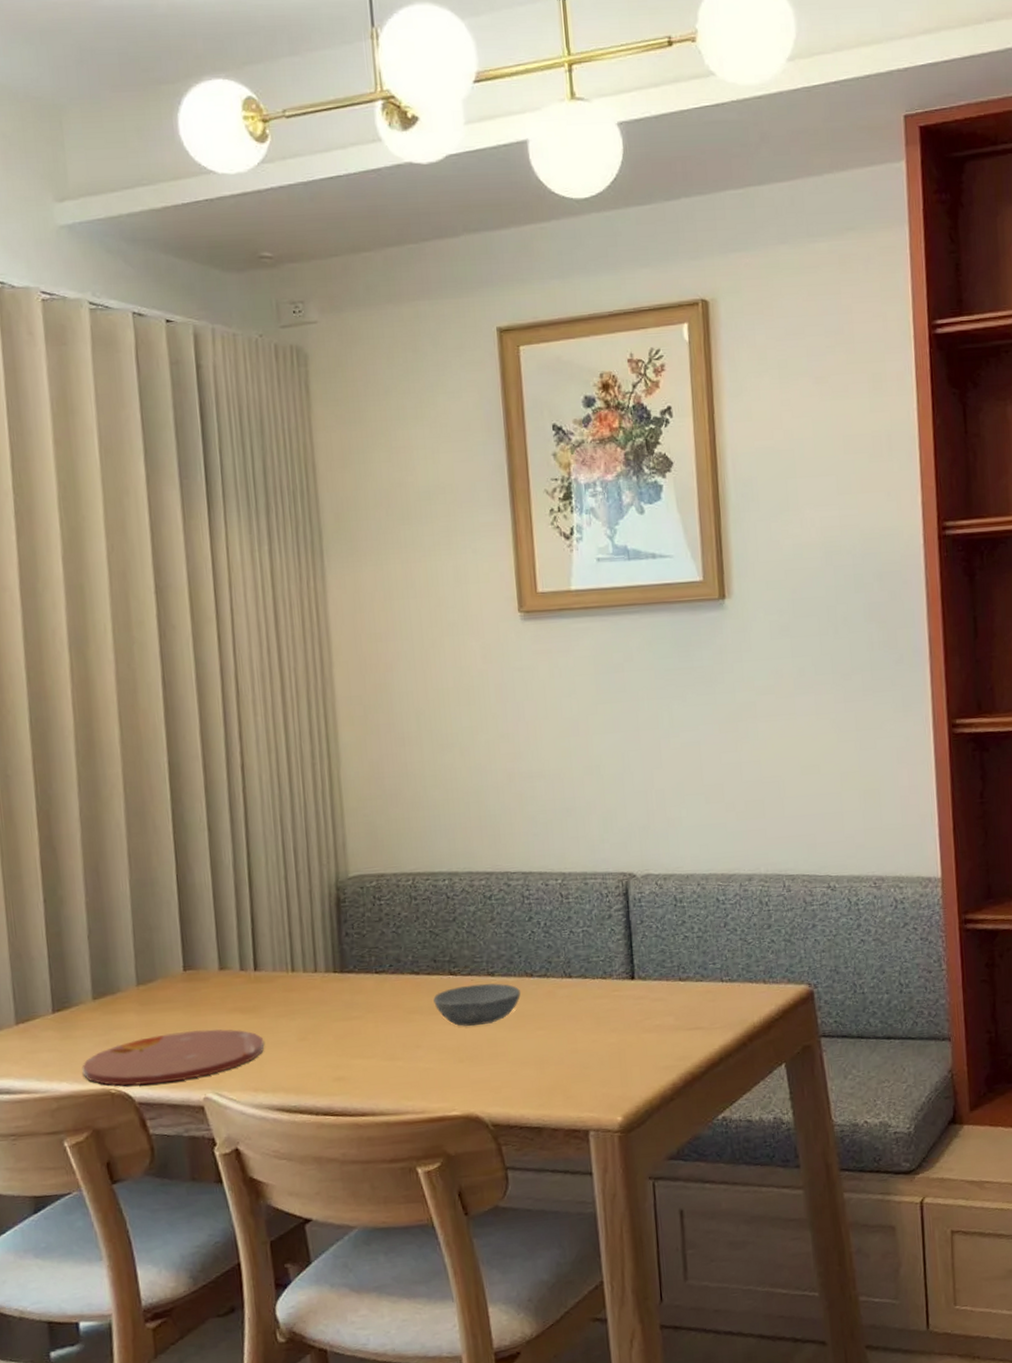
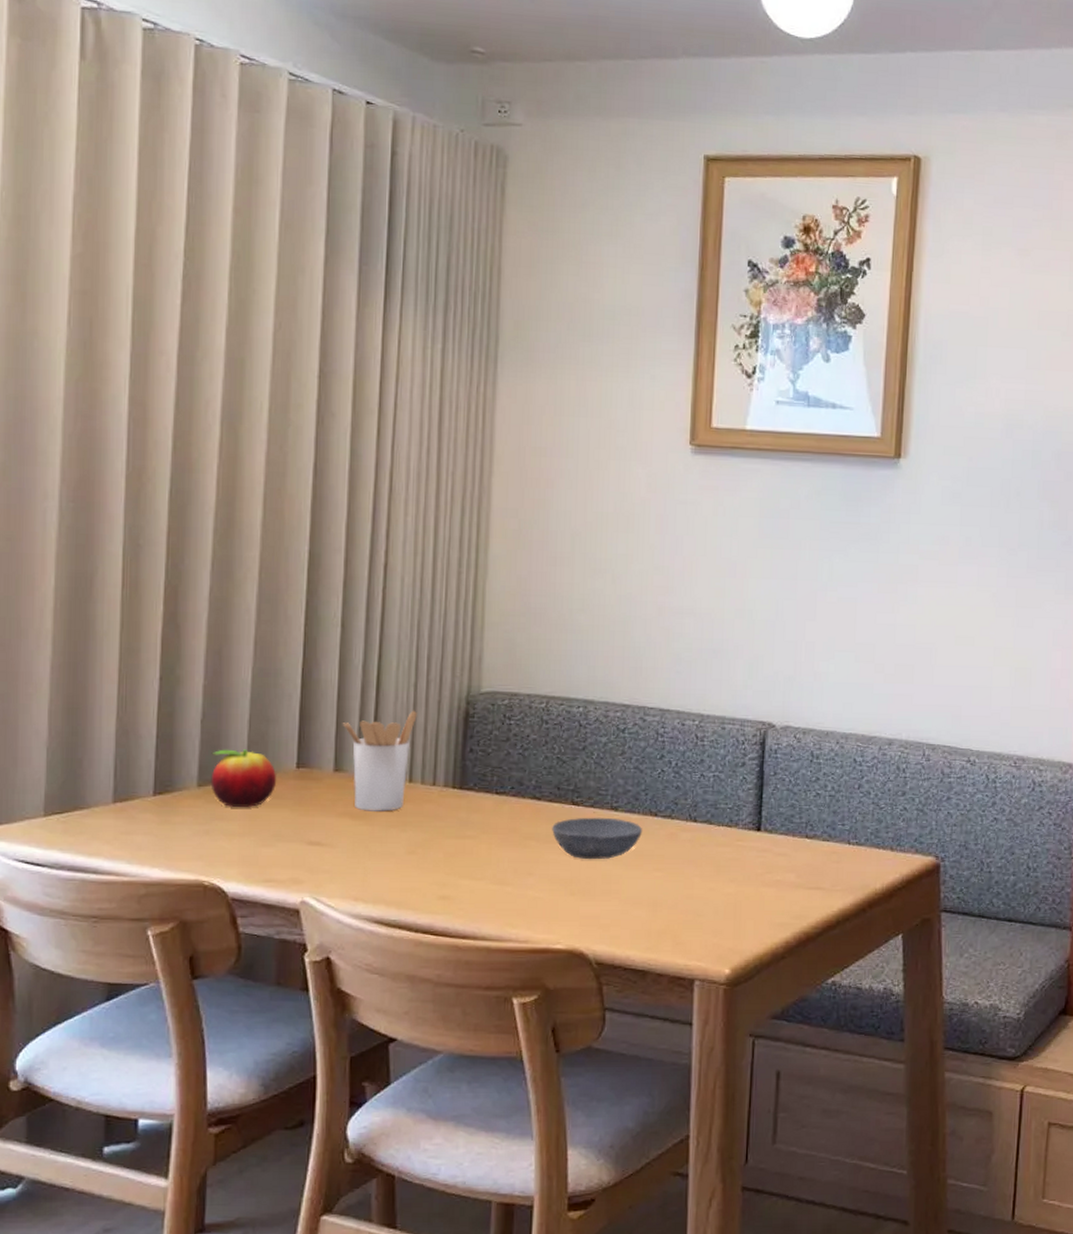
plate: present [82,1029,264,1086] -> none [176,830,371,881]
fruit: none [101,959,167,1016] -> present [210,749,277,808]
utensil holder: none [222,902,291,1005] -> present [343,710,417,813]

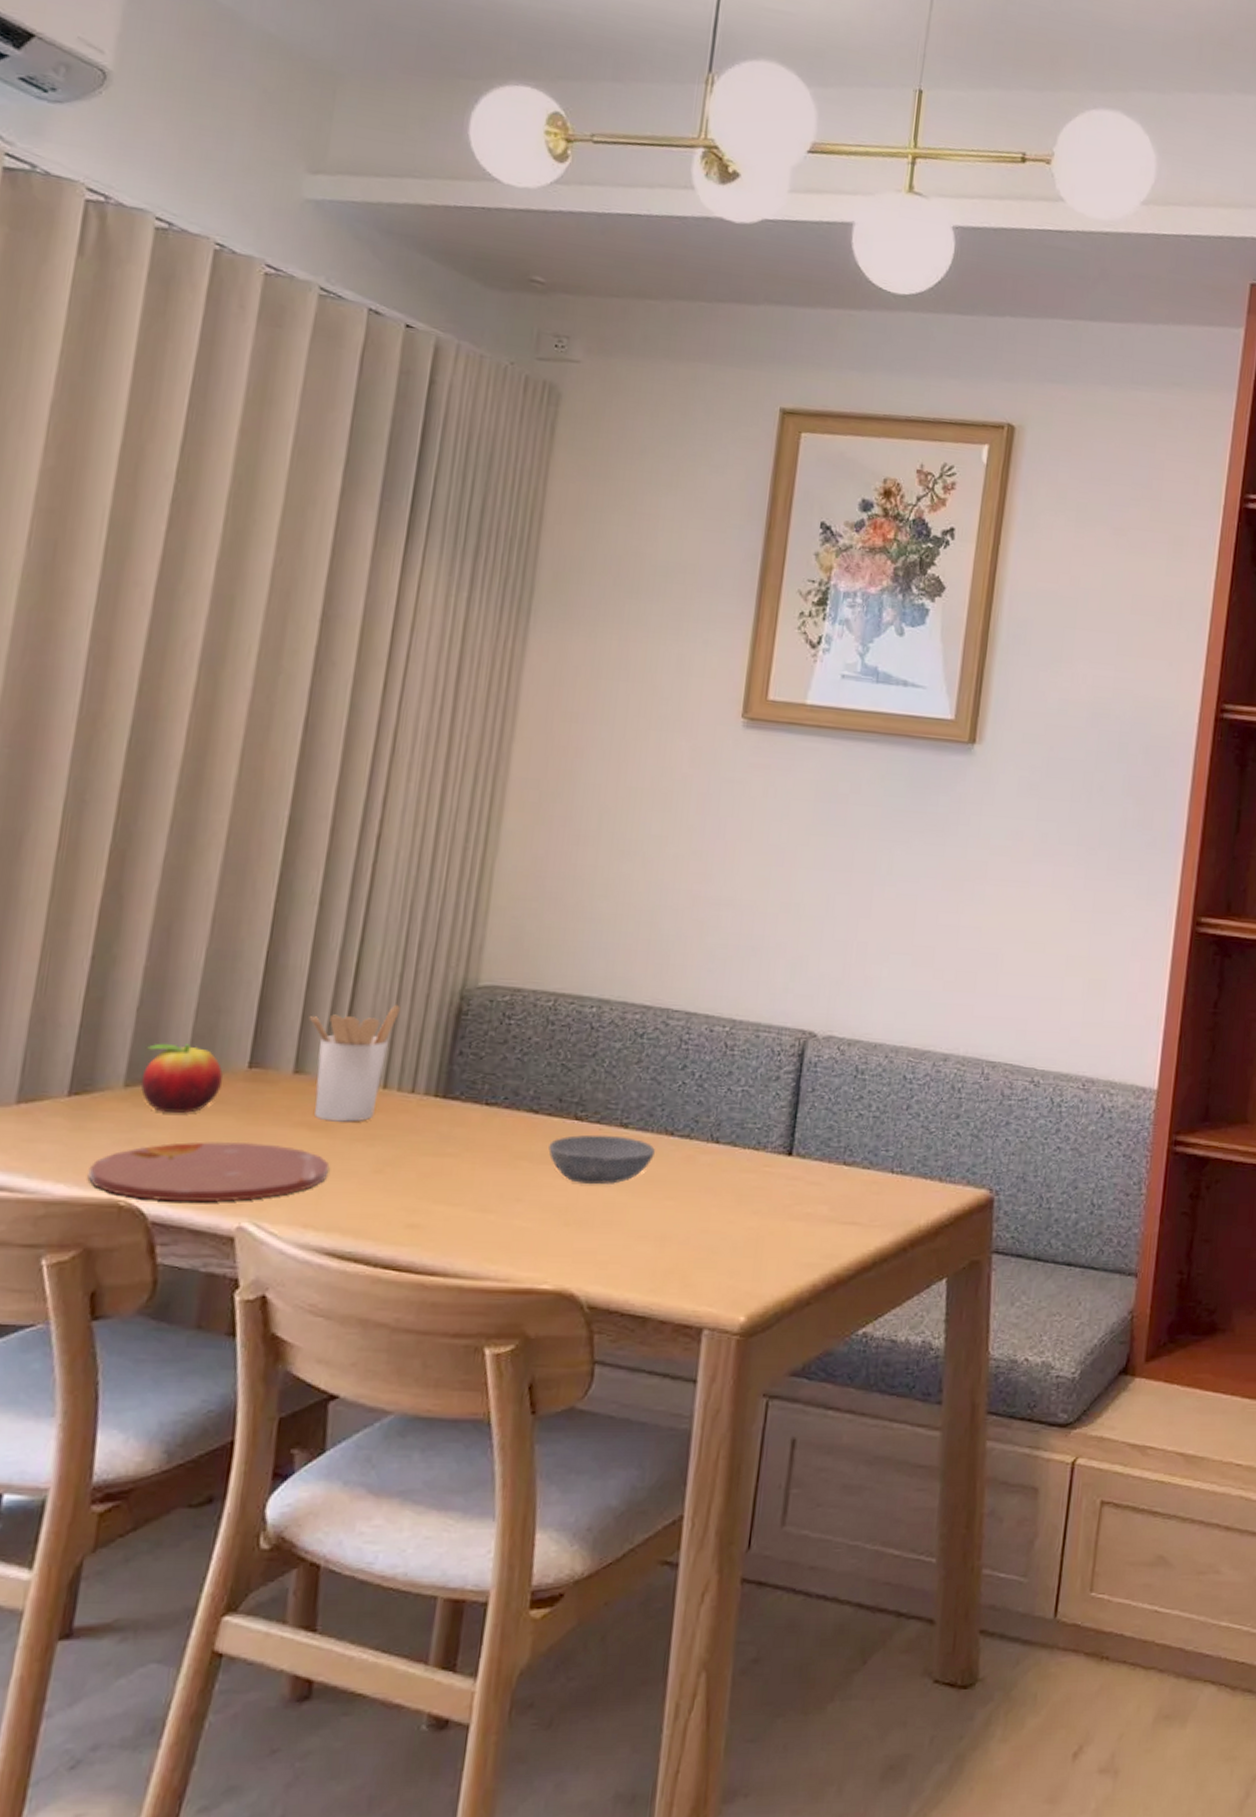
plate: none [176,830,371,881] -> present [87,1141,330,1202]

